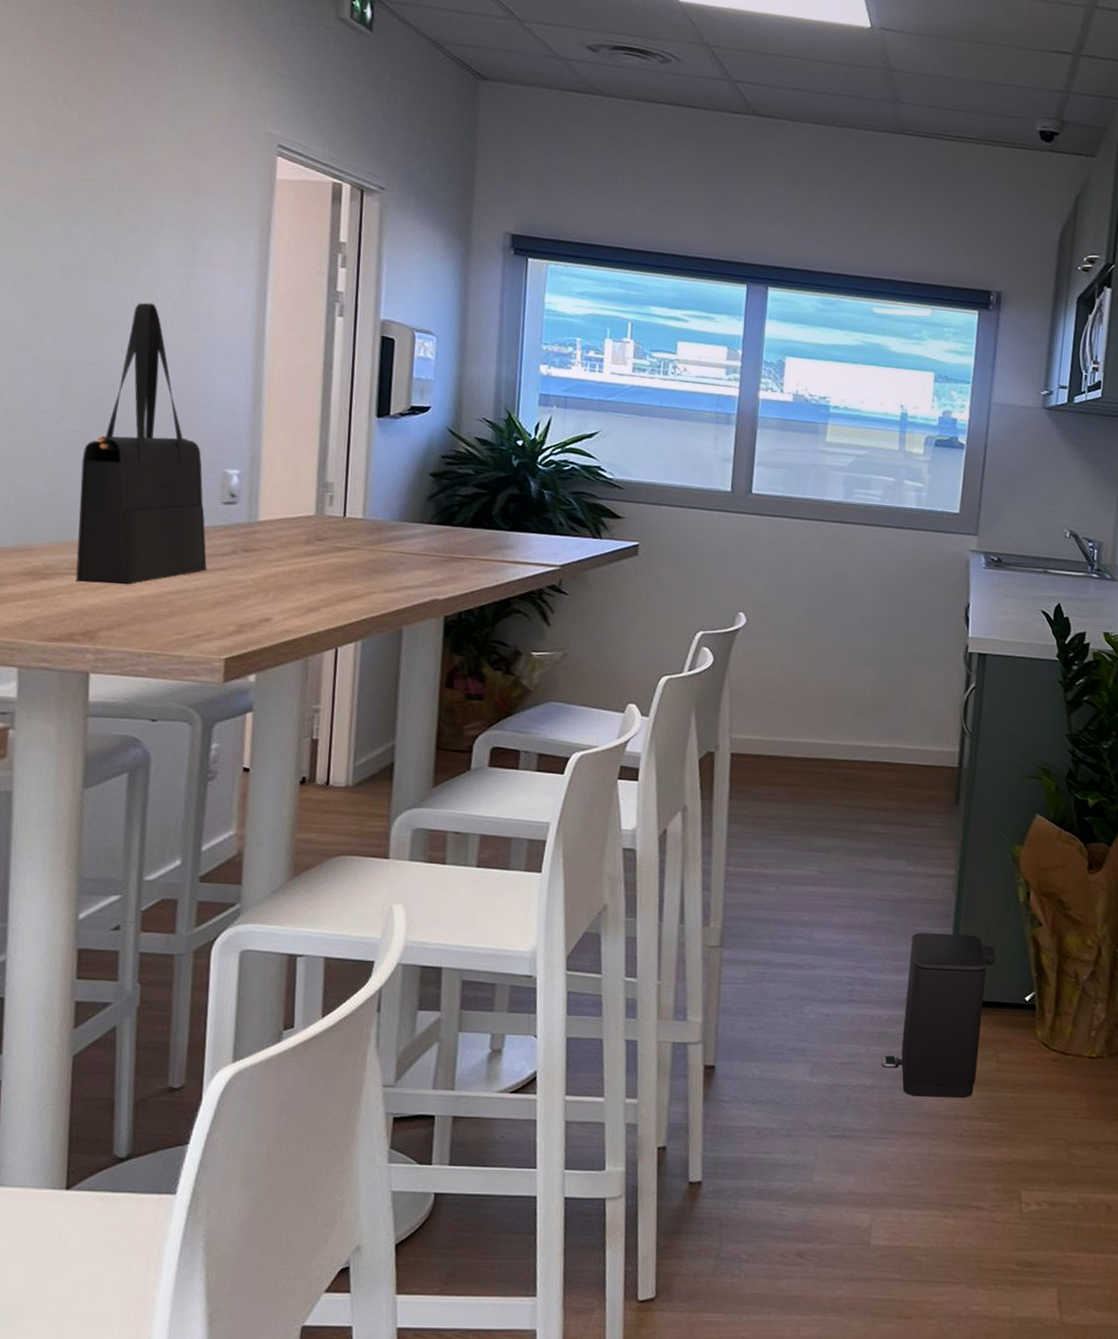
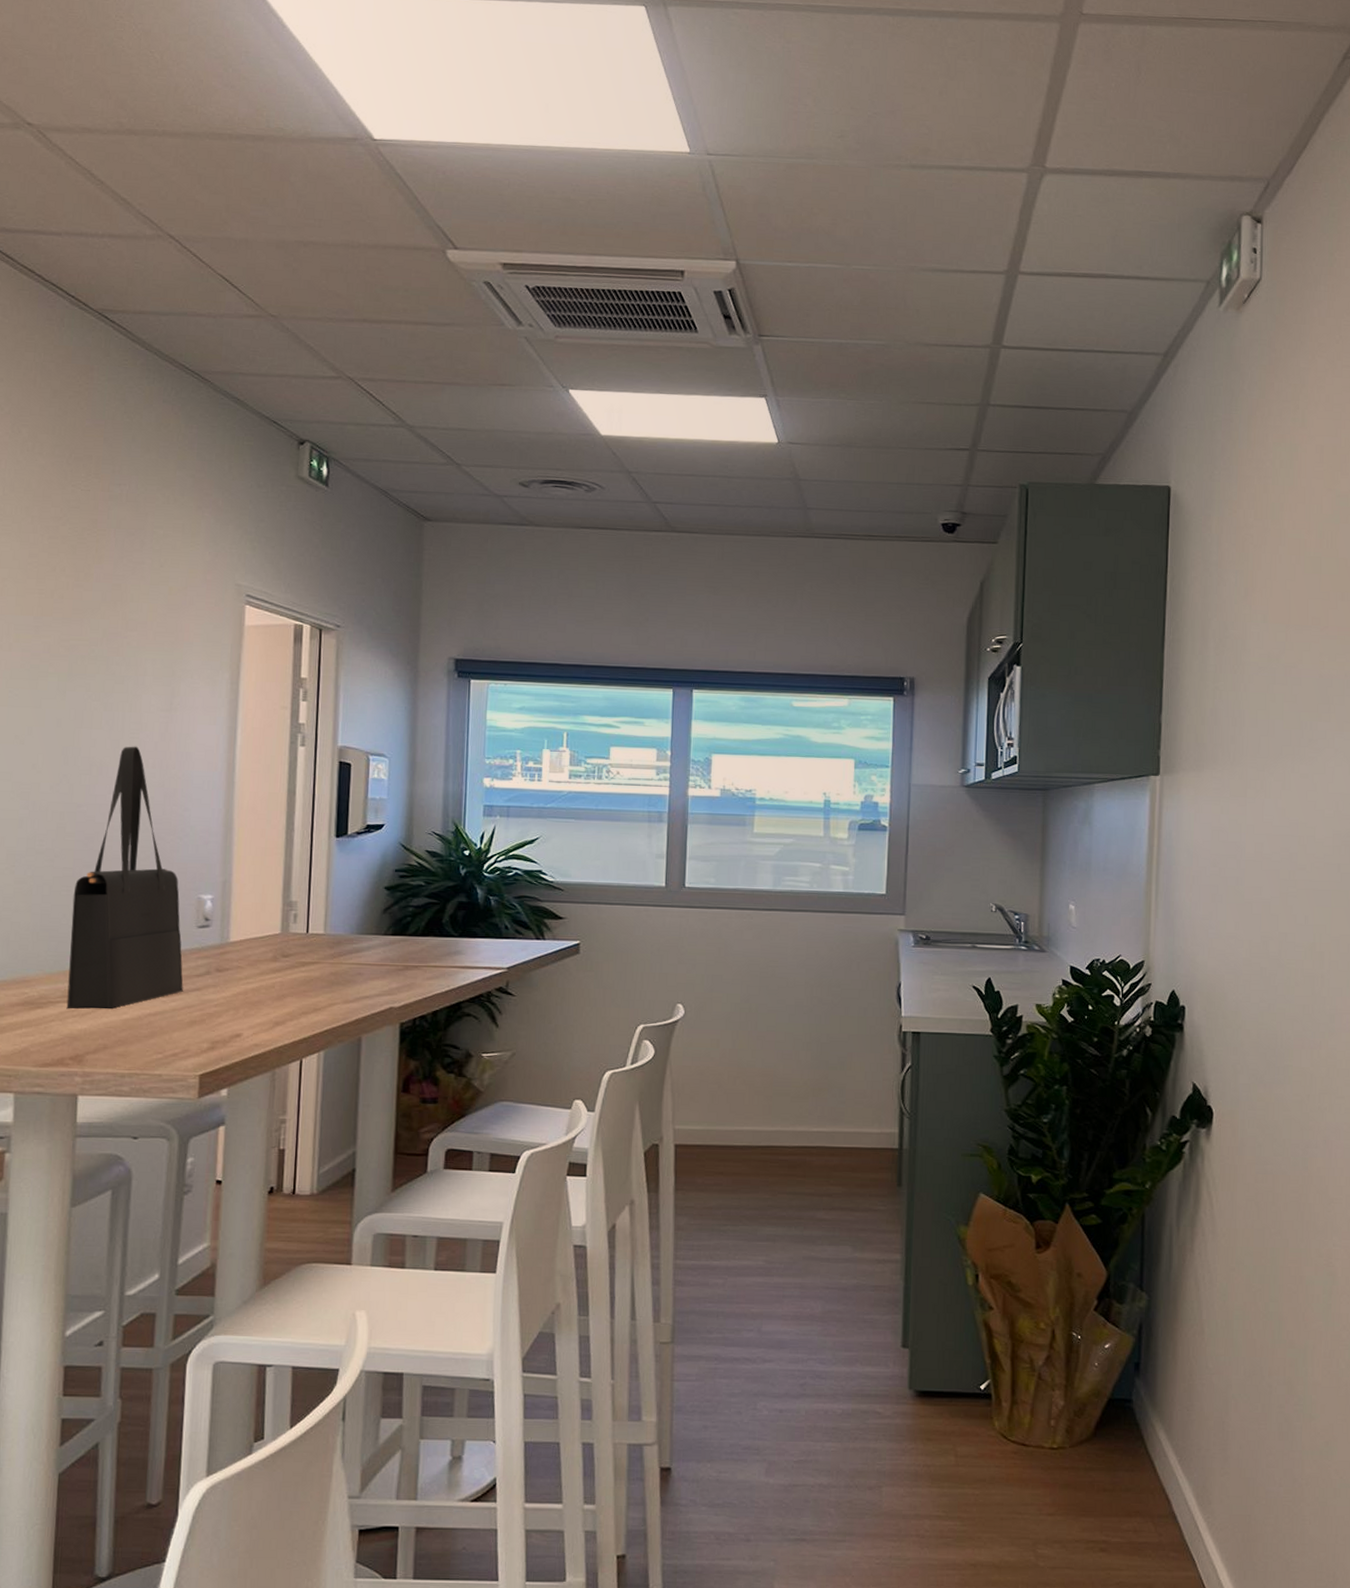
pedal bin: present [881,932,996,1097] -> none [837,1321,948,1495]

